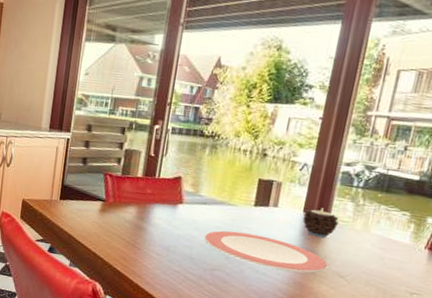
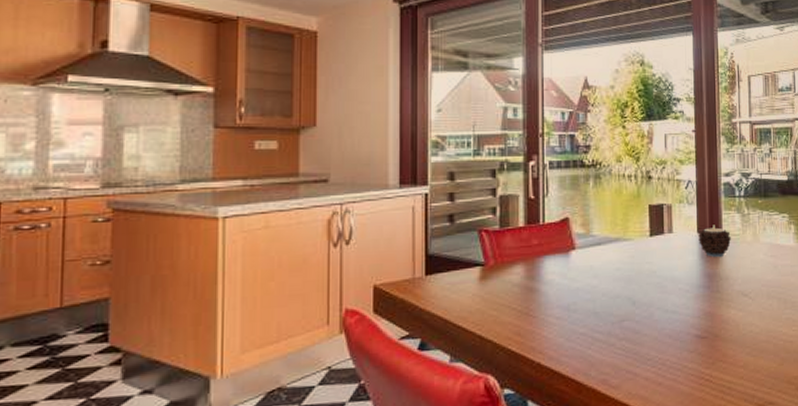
plate: present [204,230,328,273] -> none [606,268,731,304]

